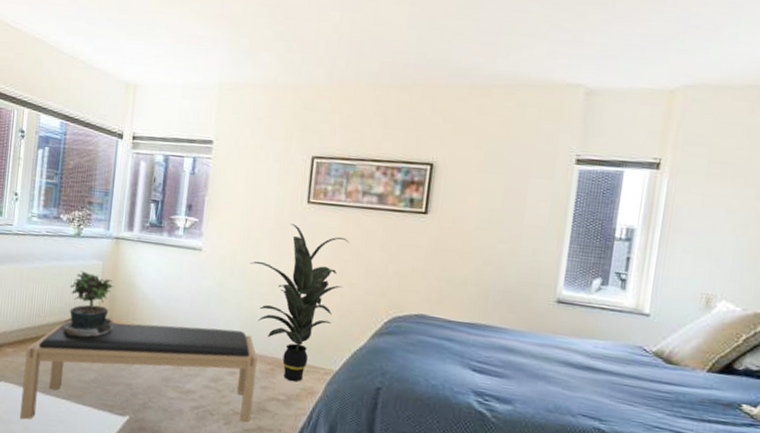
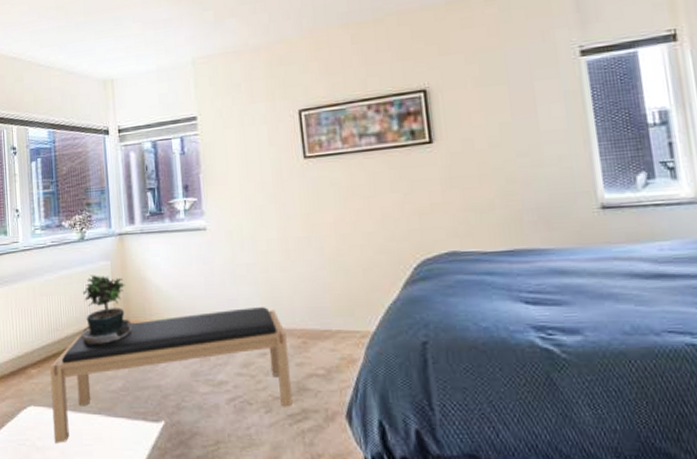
indoor plant: present [249,224,350,382] -> none [257,183,361,353]

